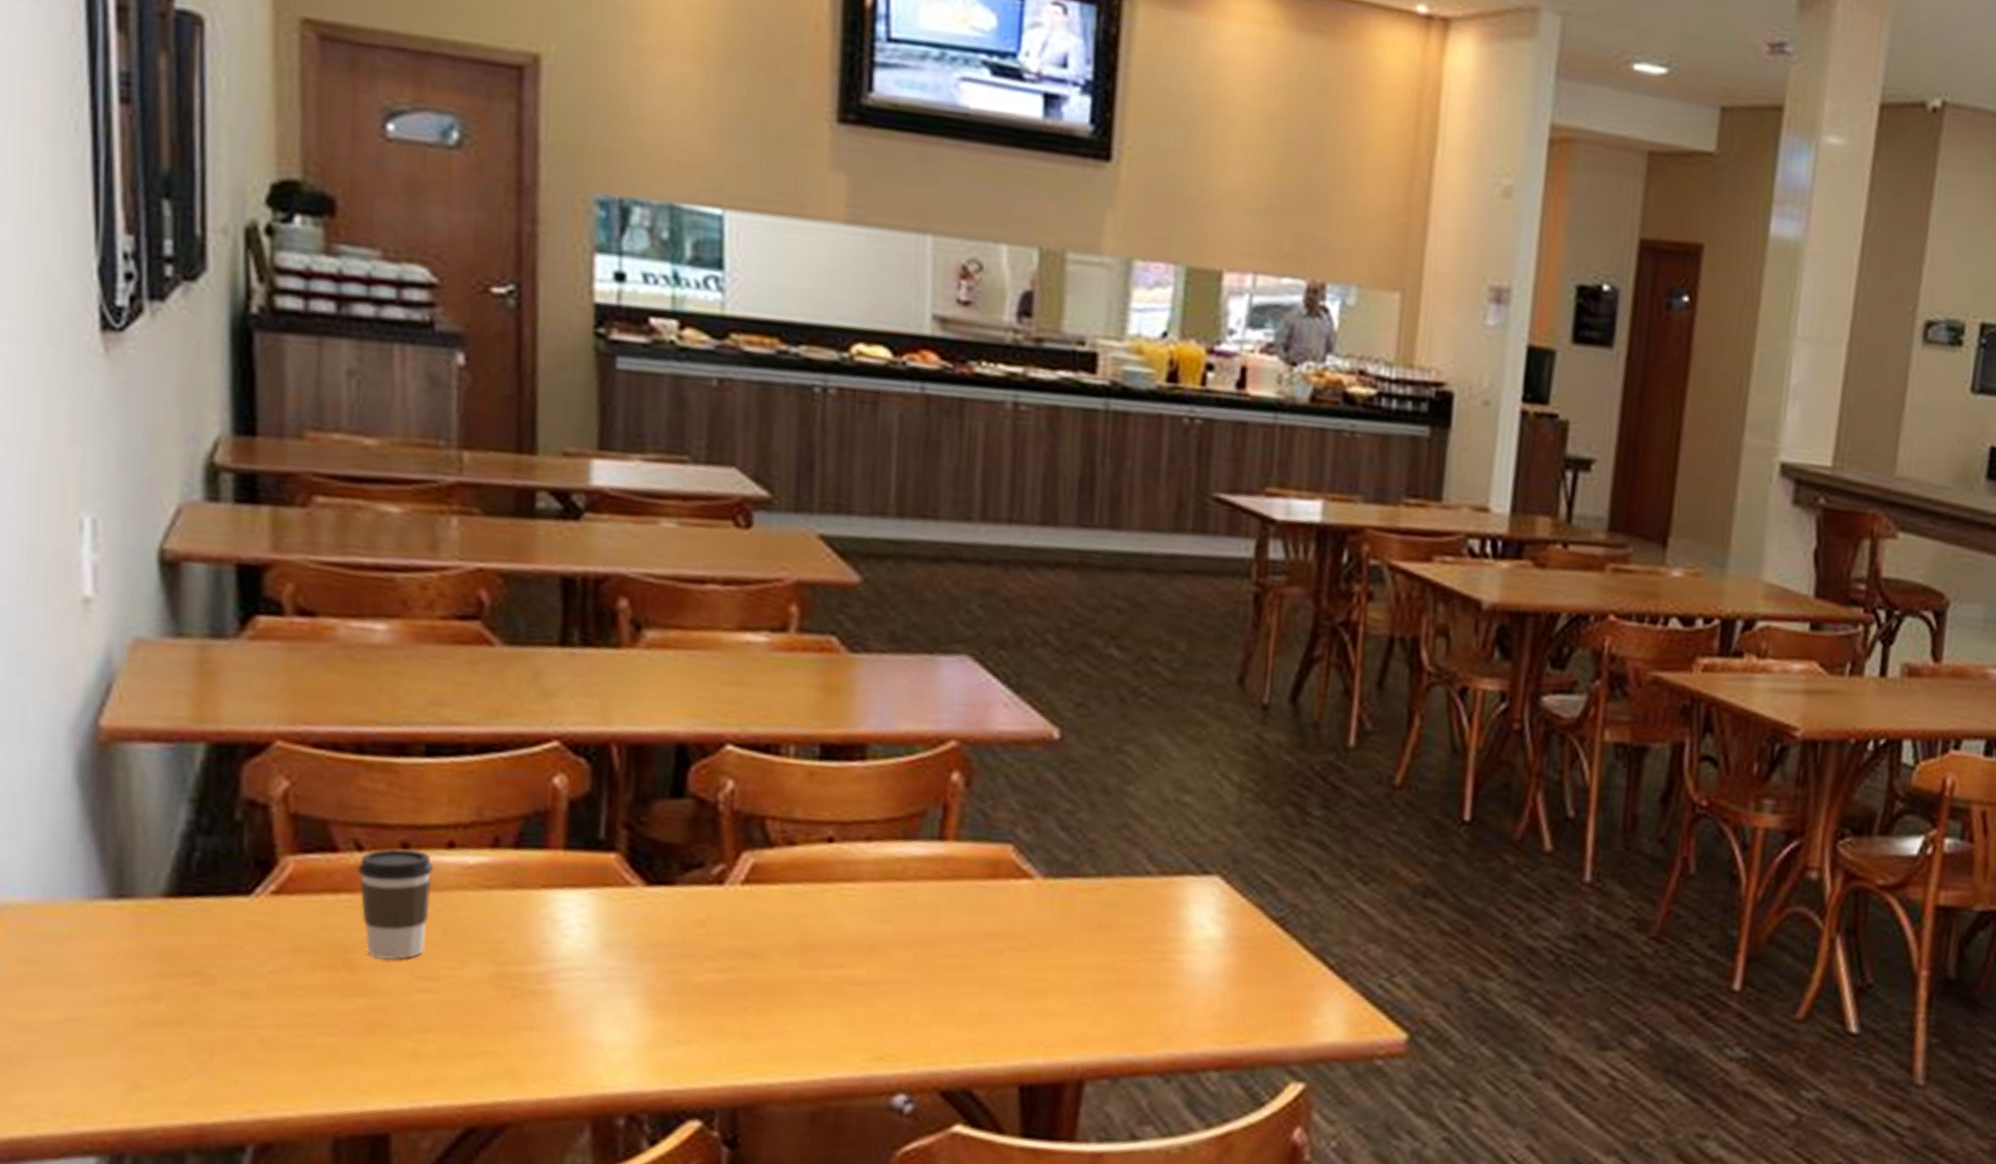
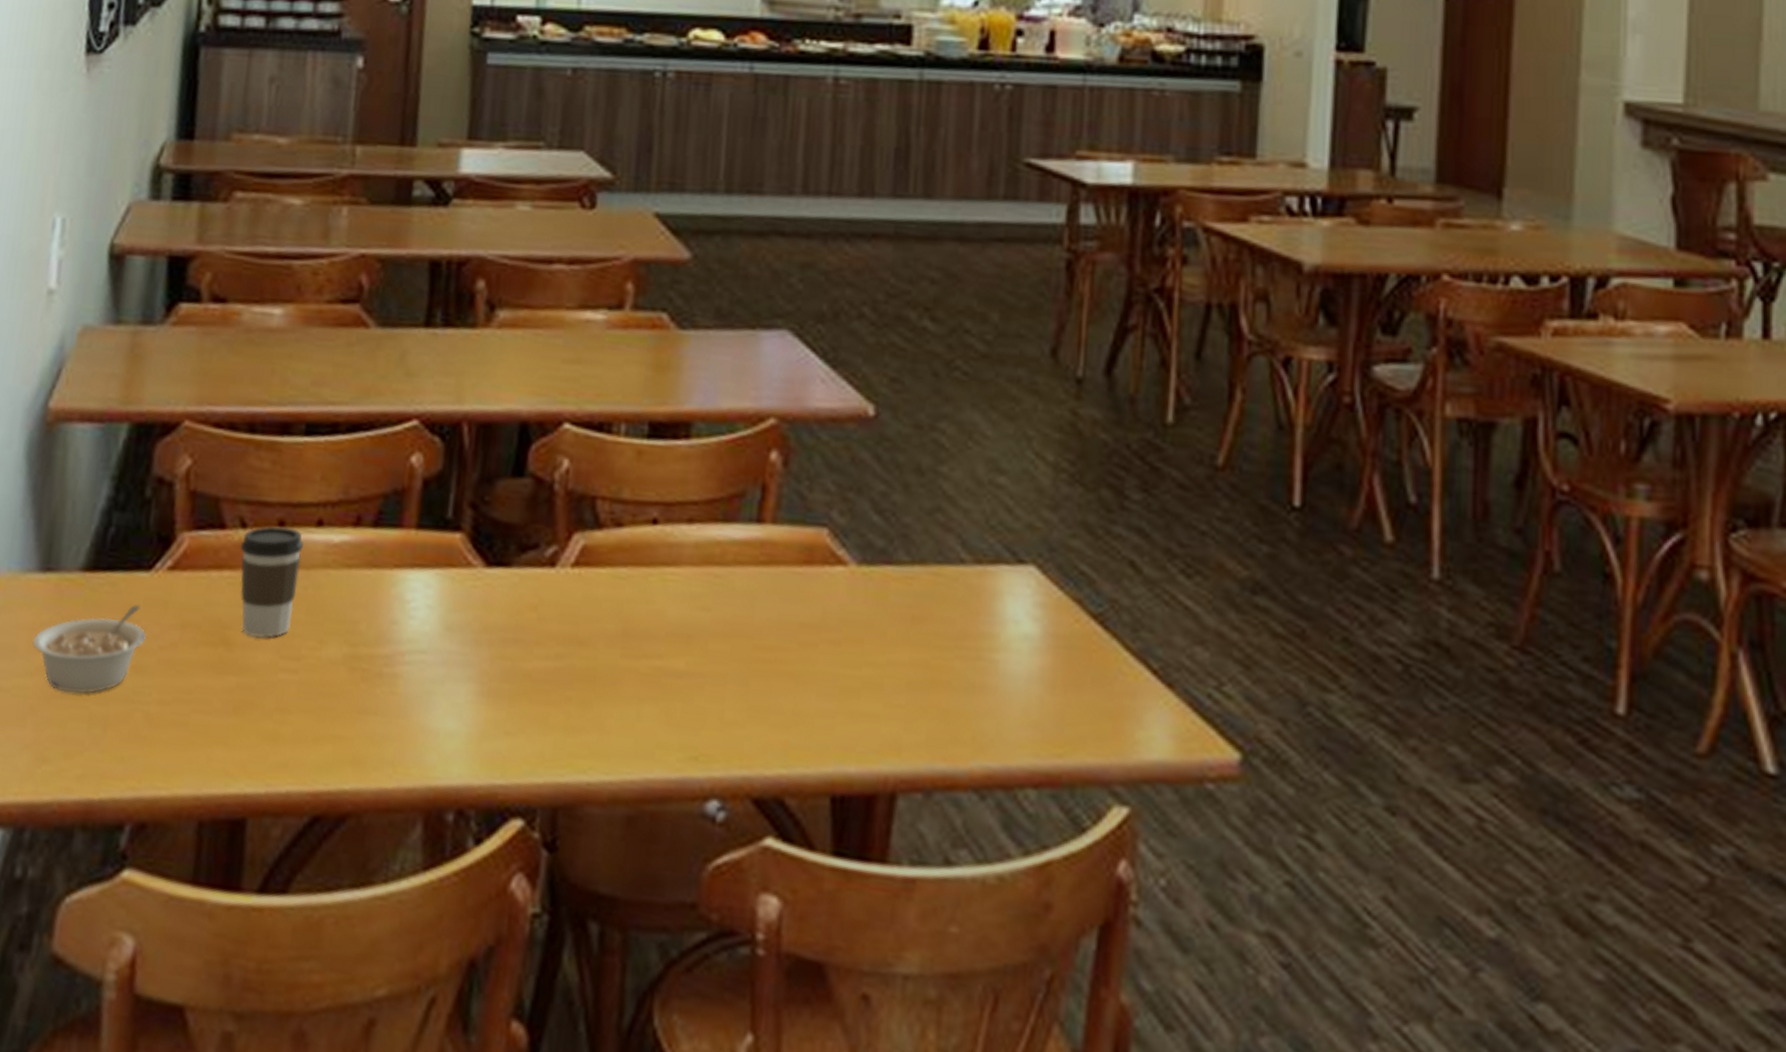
legume: none [111,929,251,1021] -> present [33,604,146,694]

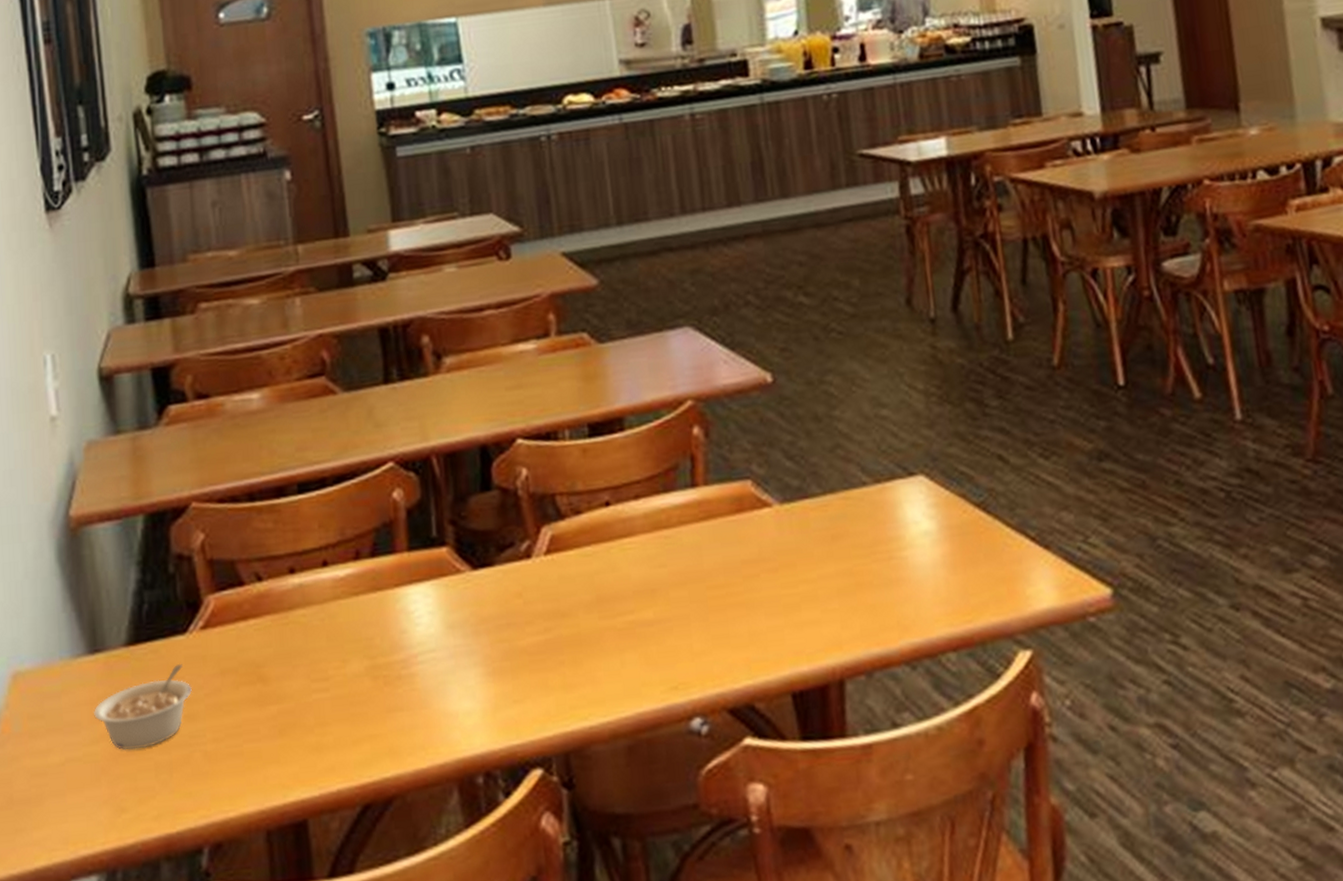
coffee cup: present [240,525,305,639] -> none [259,572,315,670]

